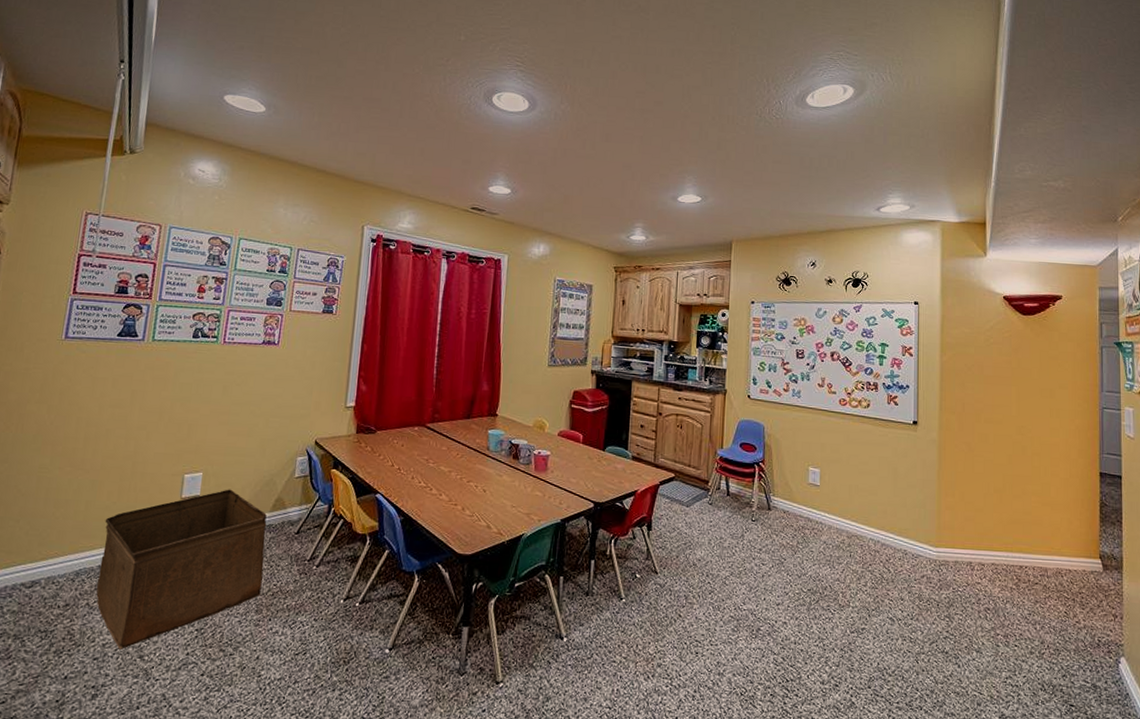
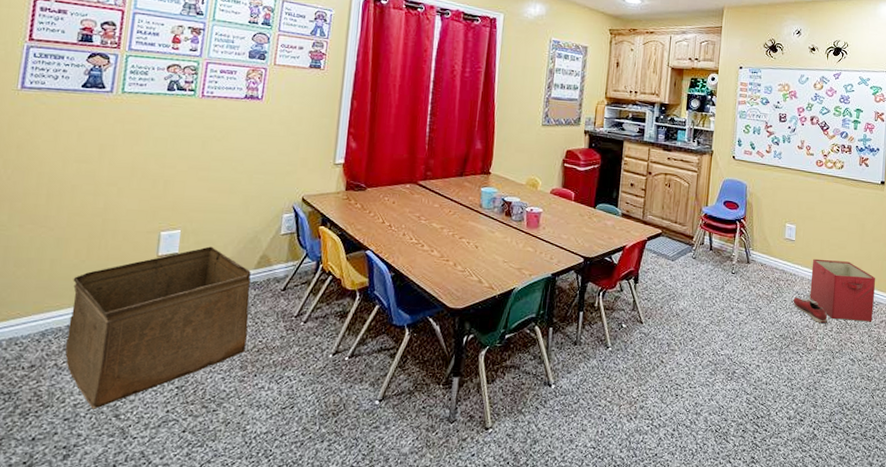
athletic shoe: none [821,547,861,578] -> present [793,297,828,324]
storage cube: none [839,505,912,577] -> present [809,258,875,322]

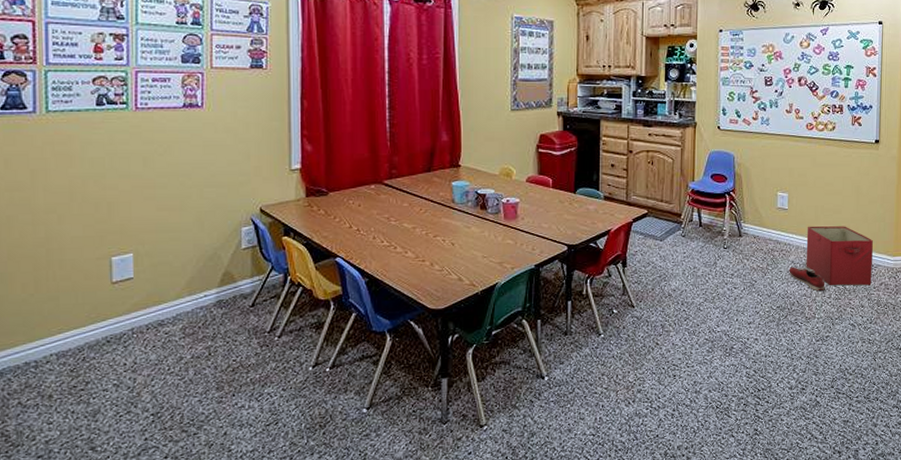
storage bin: present [65,246,252,409] -> none [24,268,220,444]

